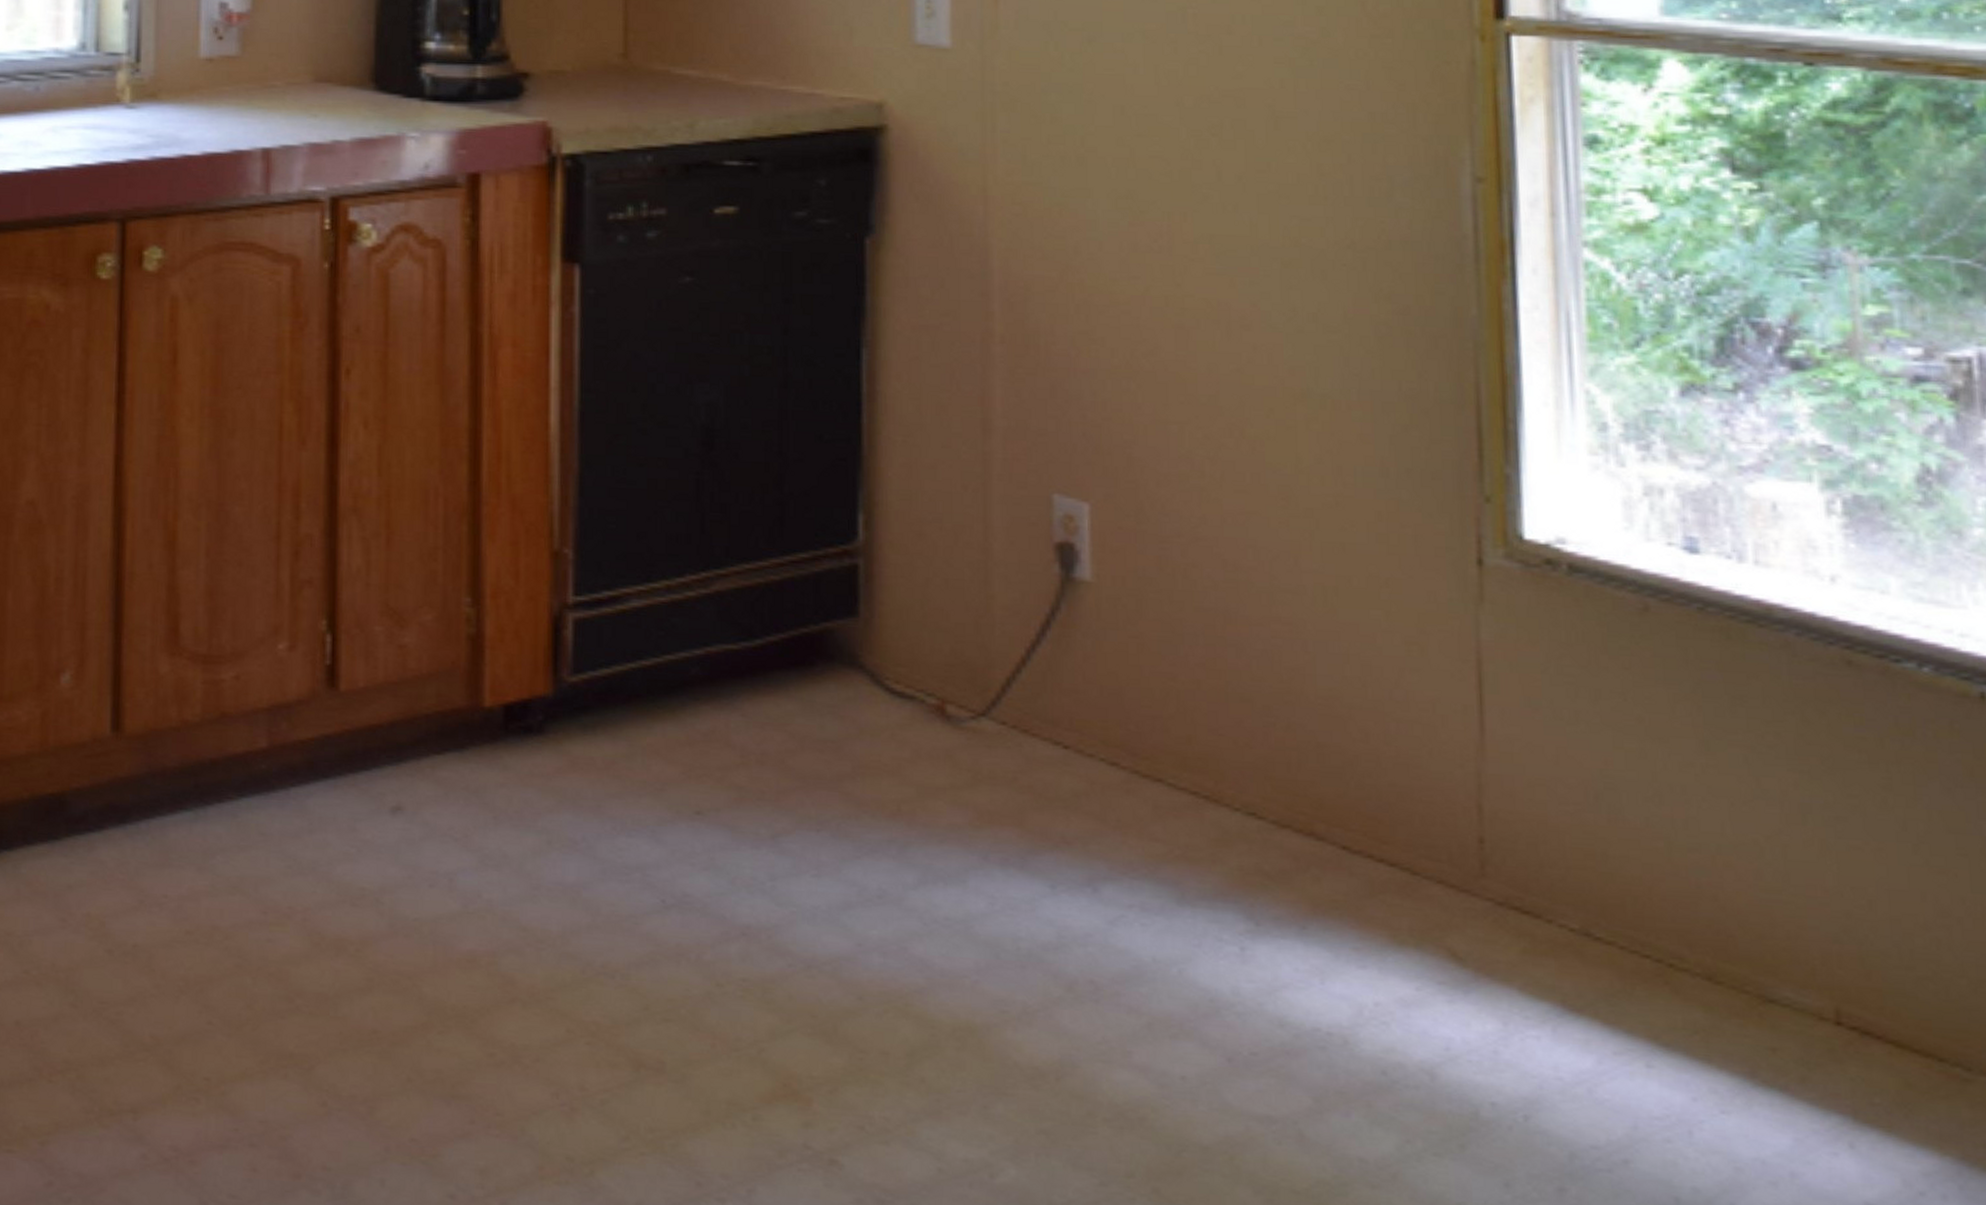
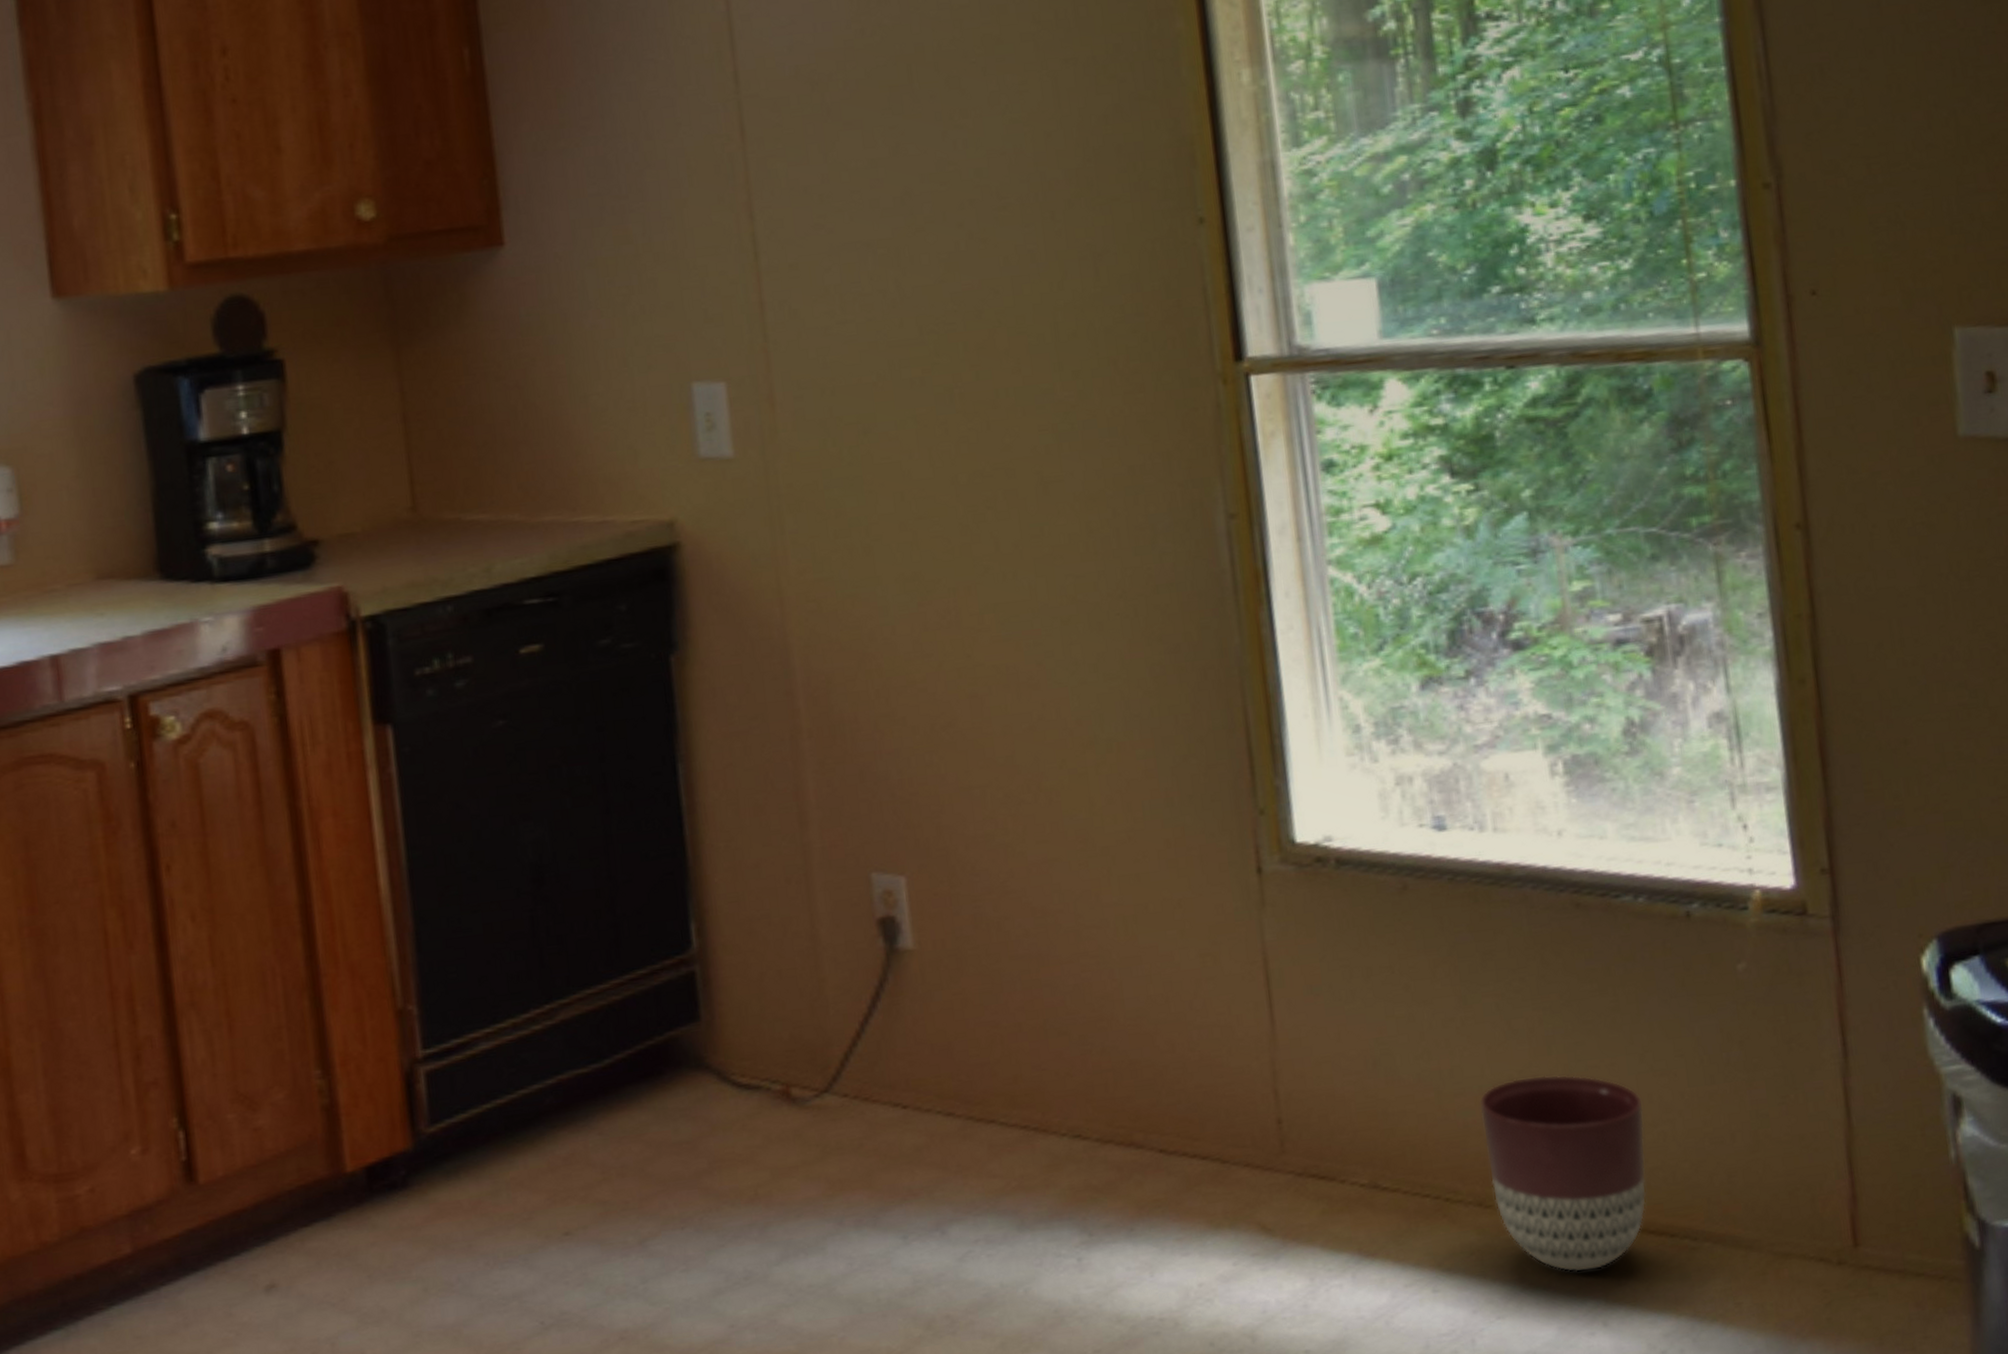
planter: none [1717,844,1915,1082] -> present [1479,1074,1647,1273]

